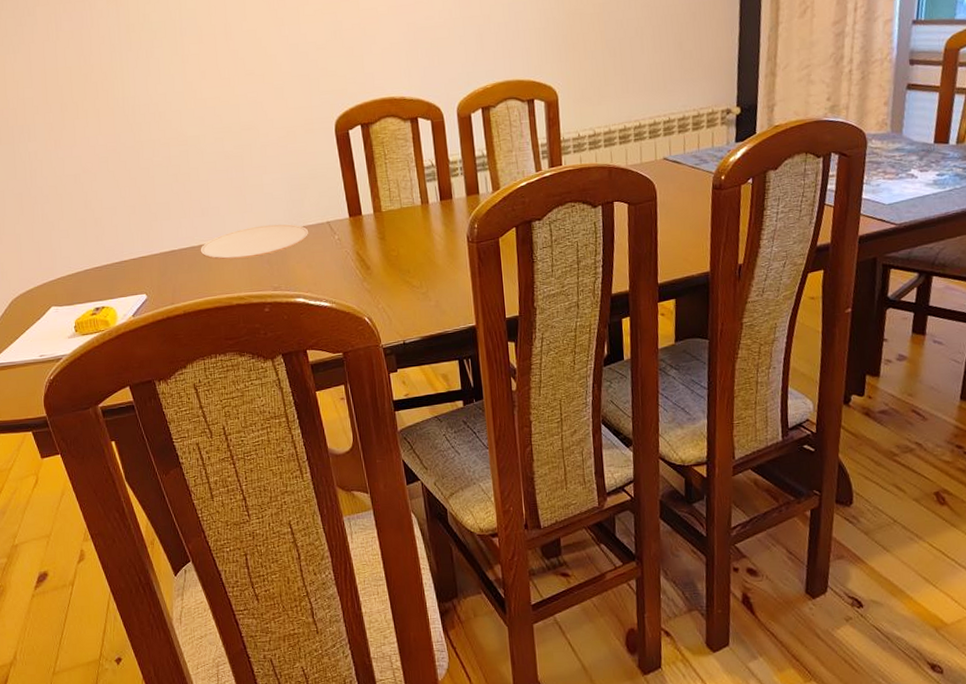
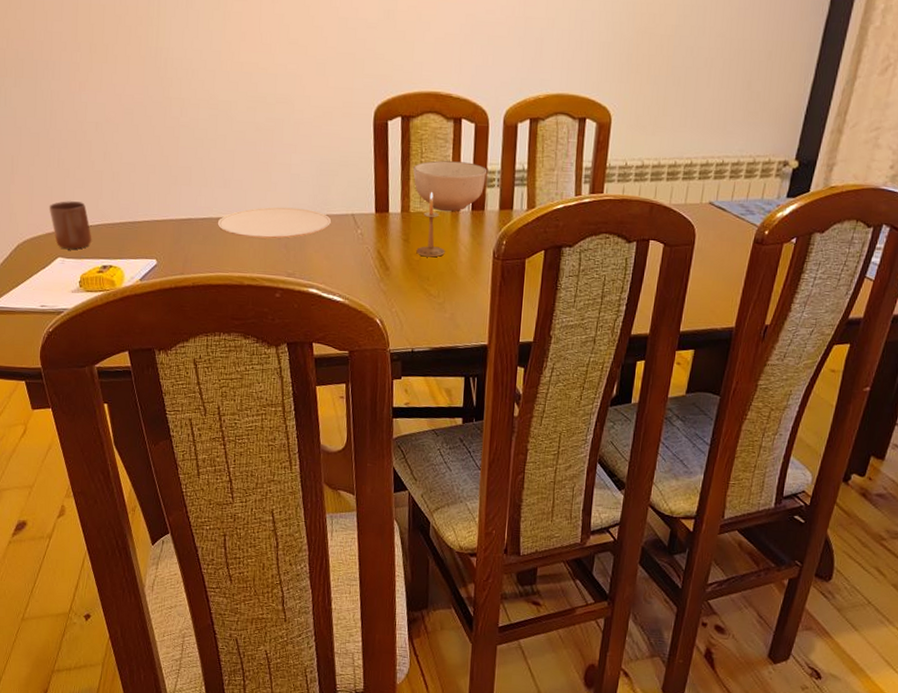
cup: none [38,251,83,298] -> present [49,201,92,249]
bowl: none [378,156,450,205] -> present [412,160,488,211]
candlestick: none [393,190,421,251] -> present [416,192,445,258]

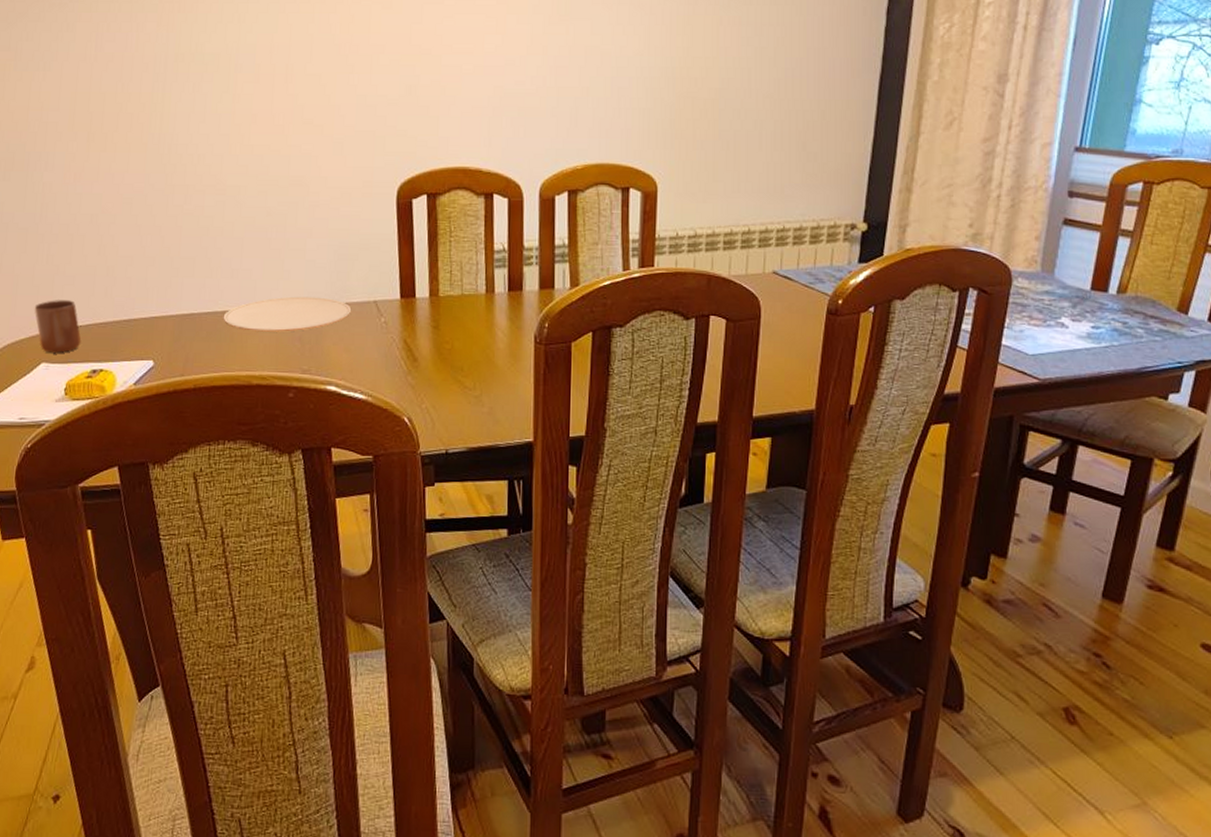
bowl: present [412,160,488,211] -> none [440,239,524,293]
candlestick: present [416,192,445,258] -> none [447,273,480,345]

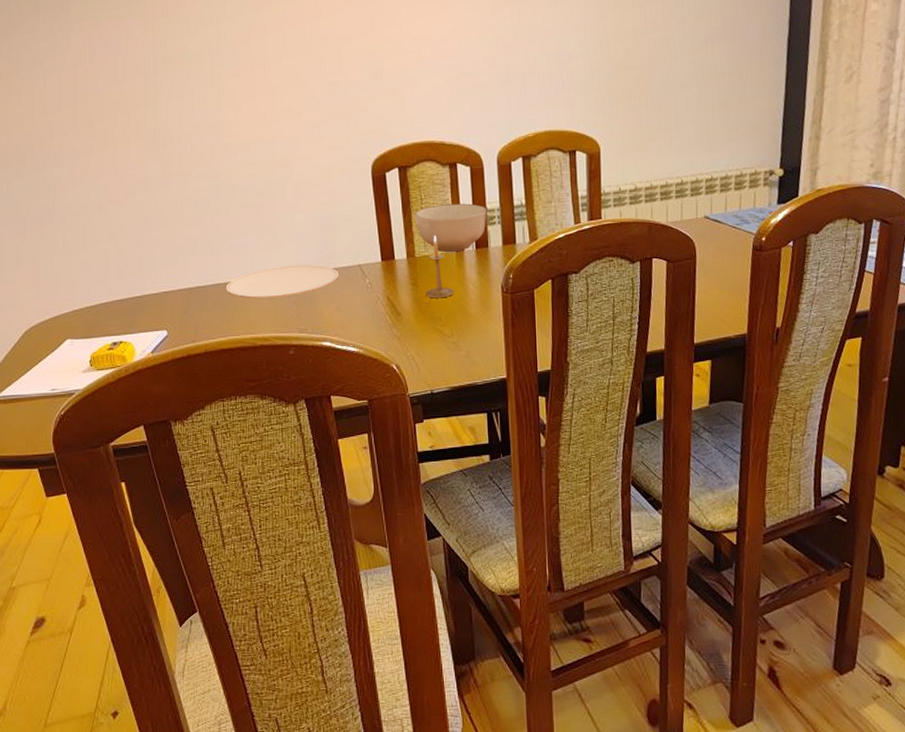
cup: present [34,300,82,353] -> none [55,282,101,330]
bowl: none [440,239,524,293] -> present [414,203,487,252]
candlestick: none [447,273,480,345] -> present [425,236,454,299]

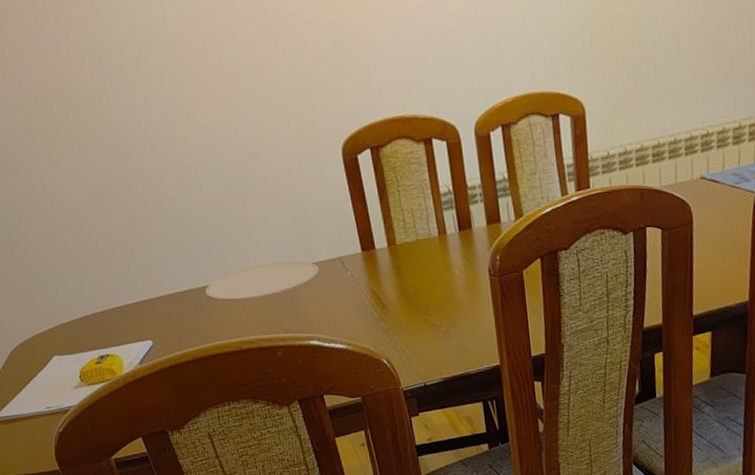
bowl: present [414,203,487,252] -> none [391,182,468,237]
candlestick: present [425,236,454,299] -> none [410,220,440,288]

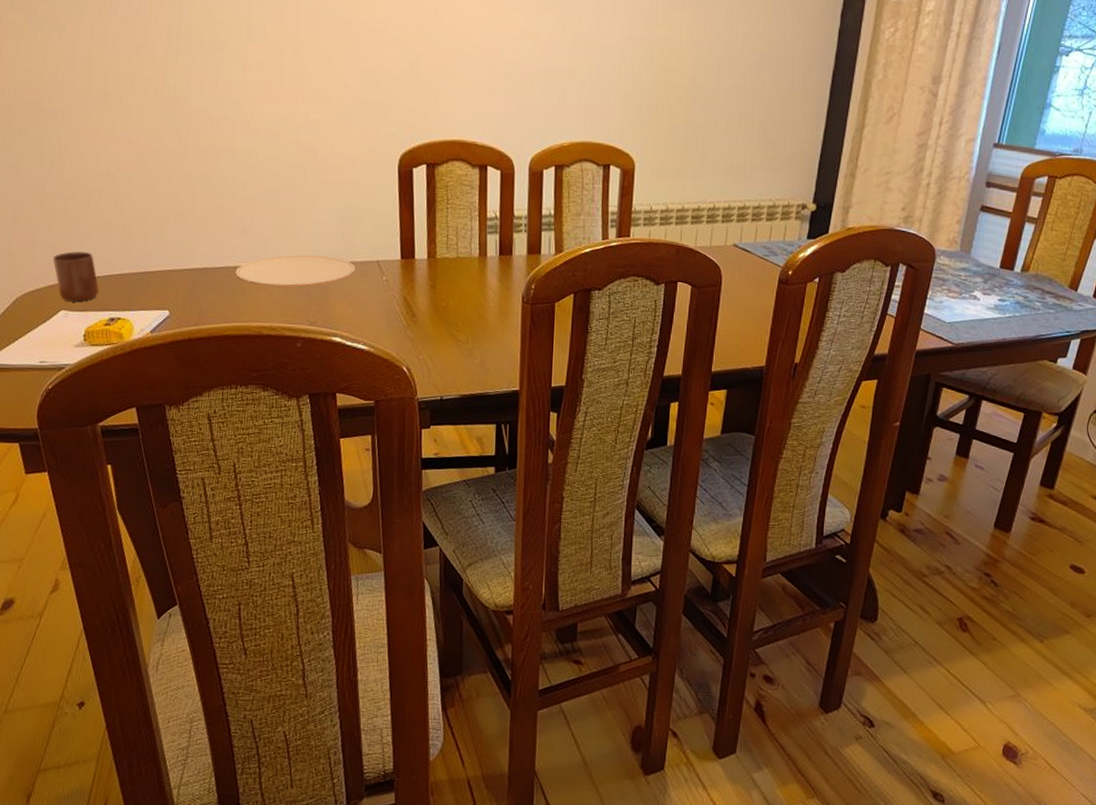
cup: none [34,296,84,346] -> present [52,251,99,302]

